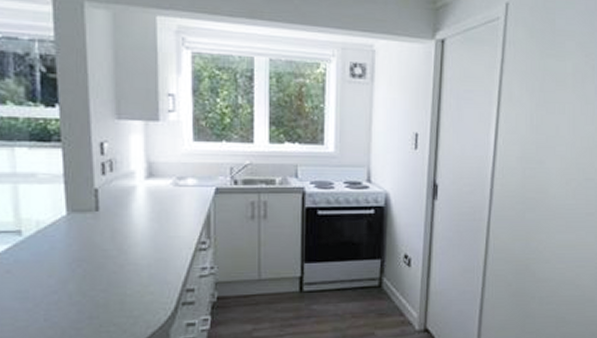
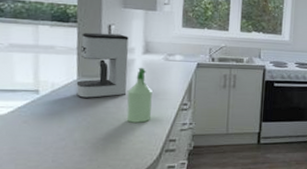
coffee maker: none [66,153,129,240] -> present [76,32,129,99]
spray bottle: none [129,196,162,269] -> present [126,67,152,123]

